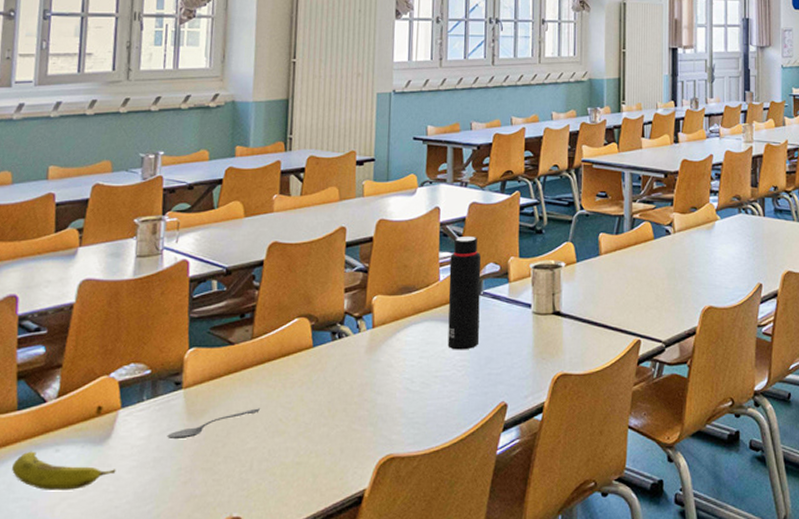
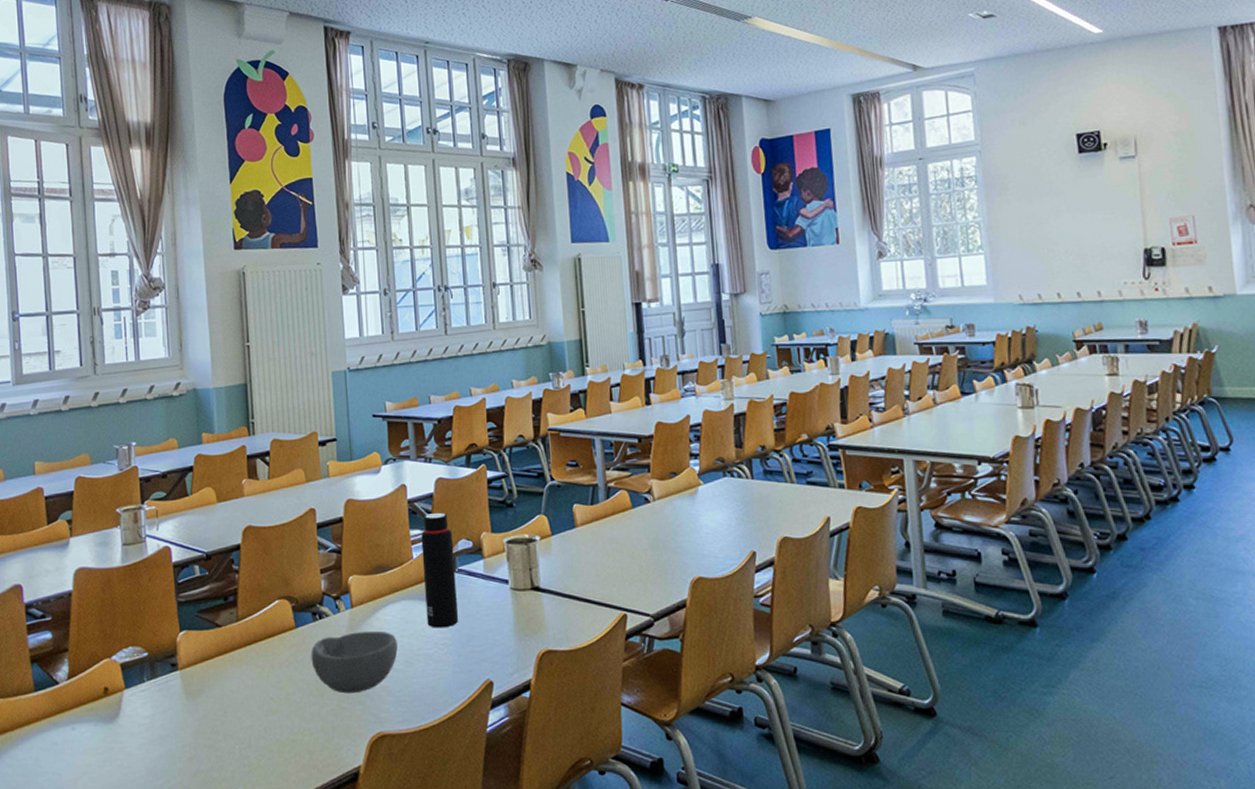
fruit: present [12,451,116,490] -> none [36,729,128,765]
spoon: present [167,408,261,440] -> none [169,688,253,718]
bowl: none [325,351,416,415] -> present [311,631,398,694]

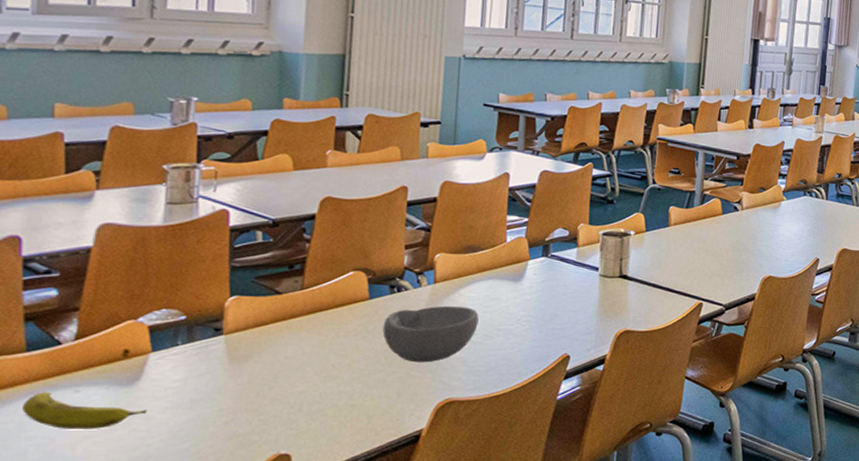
fruit: none [36,729,128,765] -> present [22,391,148,429]
water bottle: present [421,512,459,628] -> none [512,201,551,307]

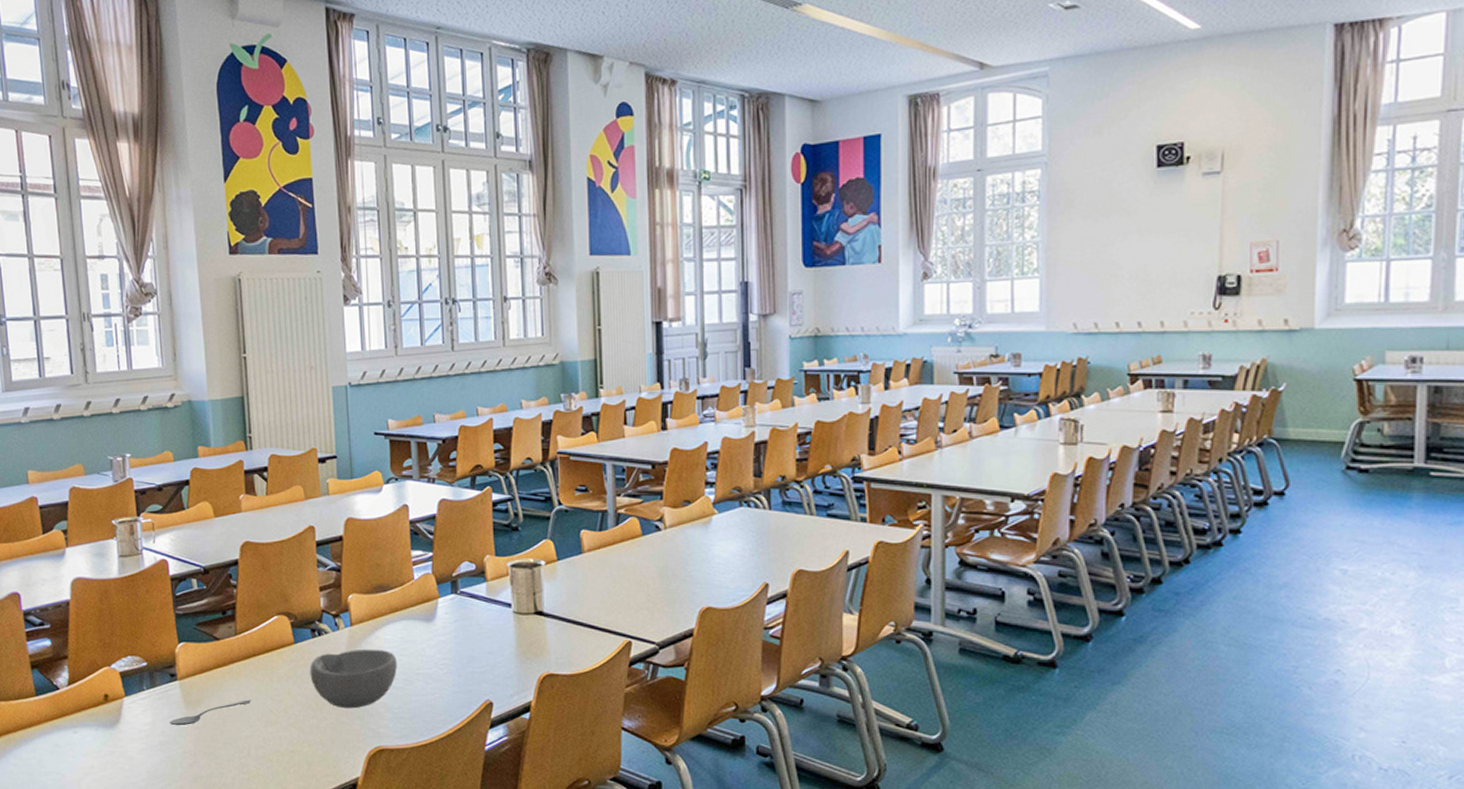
fruit: present [22,391,148,429] -> none [39,732,129,767]
spoon: none [206,354,312,383] -> present [169,699,252,726]

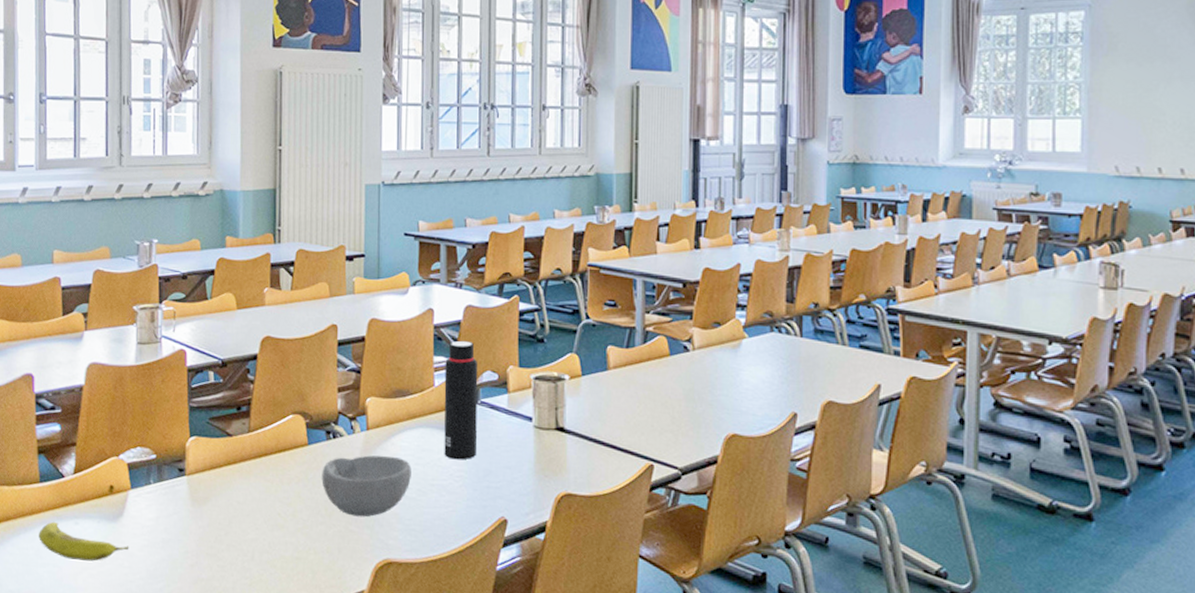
fruit: none [39,732,129,767] -> present [39,521,130,562]
spoon: present [169,699,252,726] -> none [173,500,260,524]
water bottle: none [423,534,460,649] -> present [444,340,478,460]

